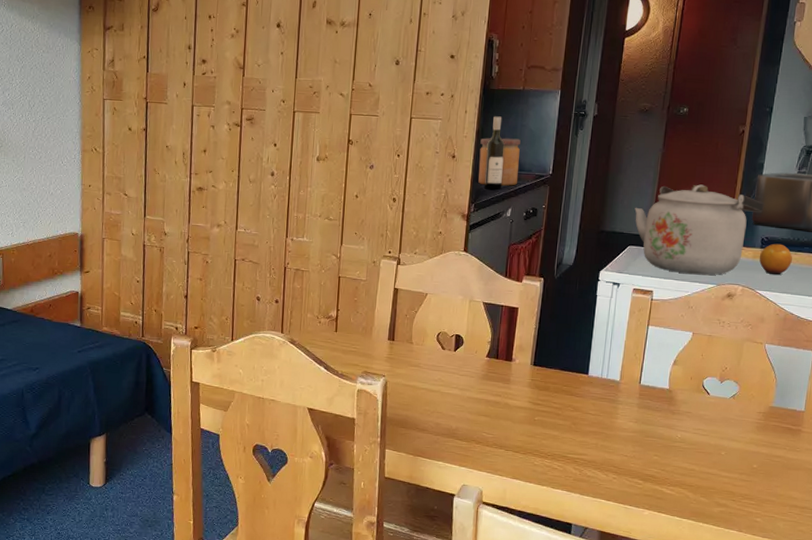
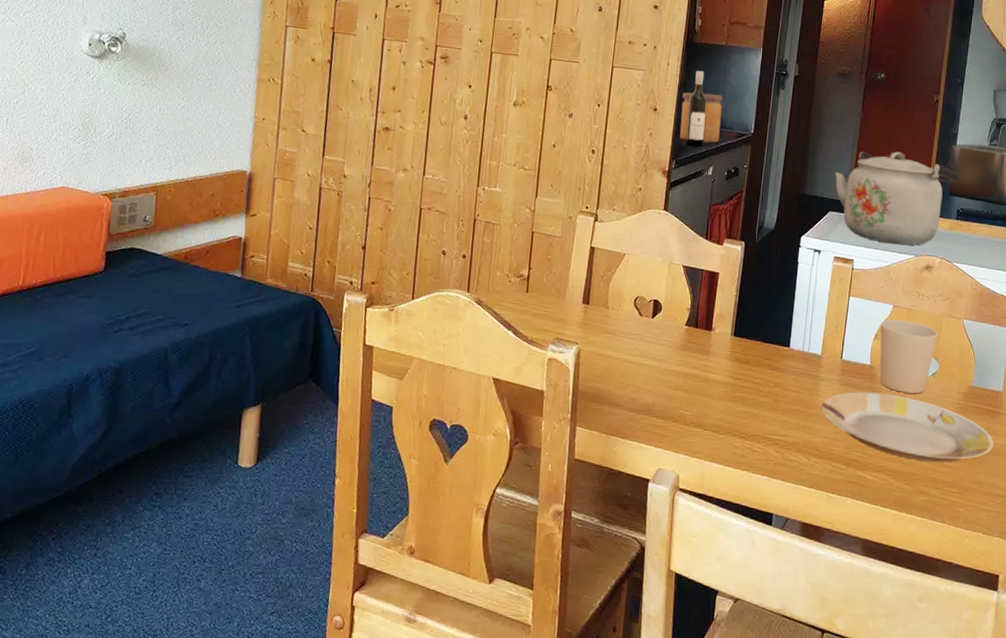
plate: none [619,413,794,477] -> present [821,391,994,462]
dixie cup: none [678,346,739,415] -> present [879,319,938,394]
fruit: present [759,243,793,275] -> none [955,215,987,247]

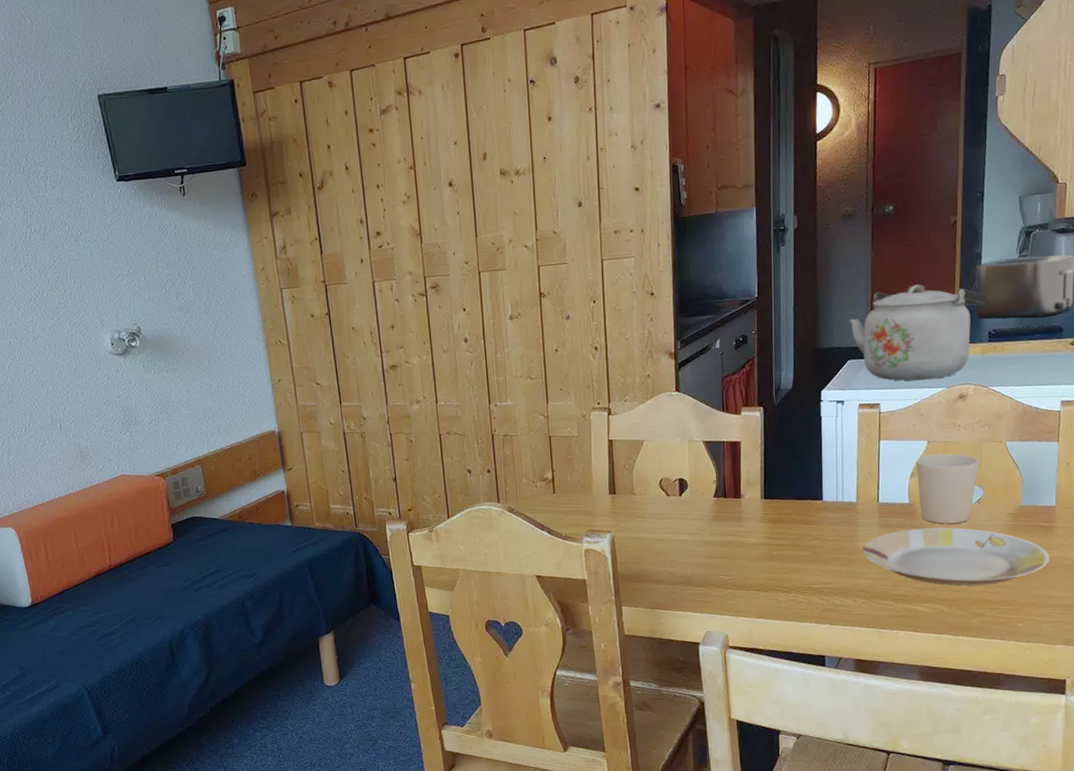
jar: present [680,92,723,144] -> none [678,265,723,320]
bottle: present [686,70,707,147] -> none [685,244,707,324]

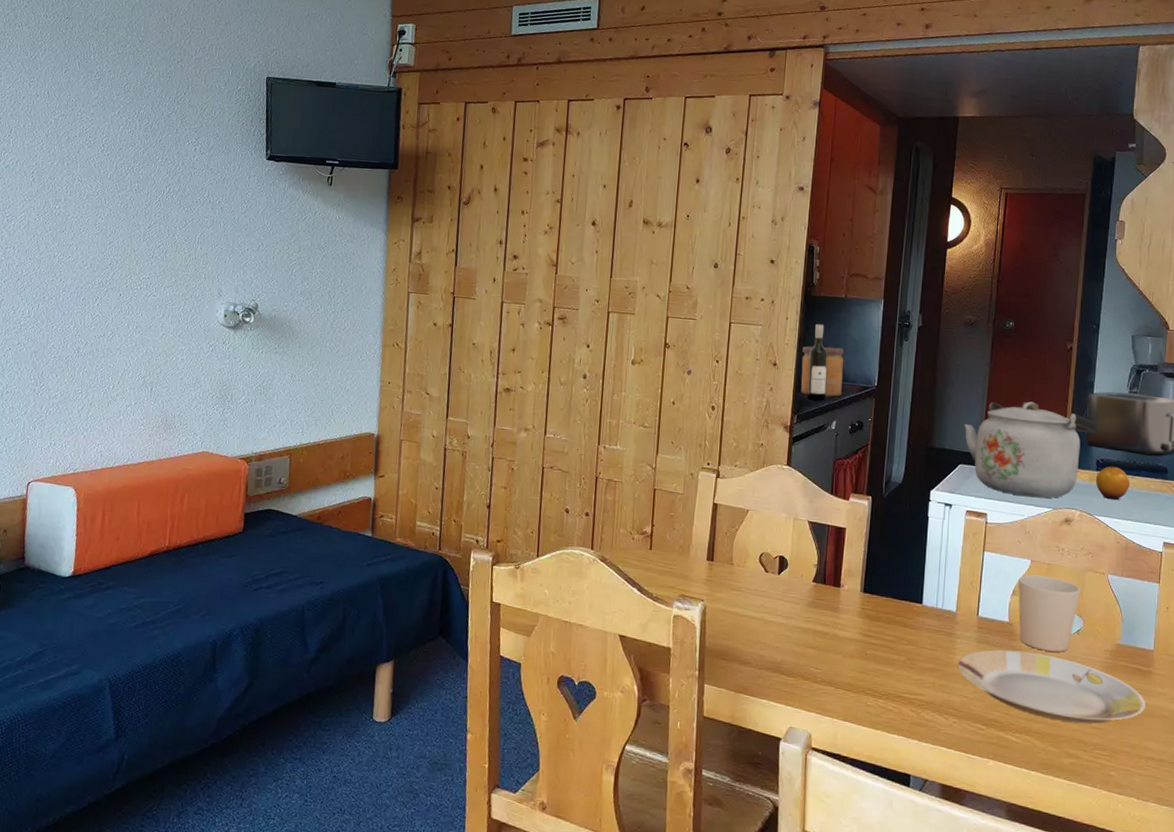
jar: none [678,265,723,320] -> present [801,346,844,397]
bottle: none [685,244,707,324] -> present [807,323,828,401]
fruit: none [988,334,1025,368] -> present [1095,466,1131,499]

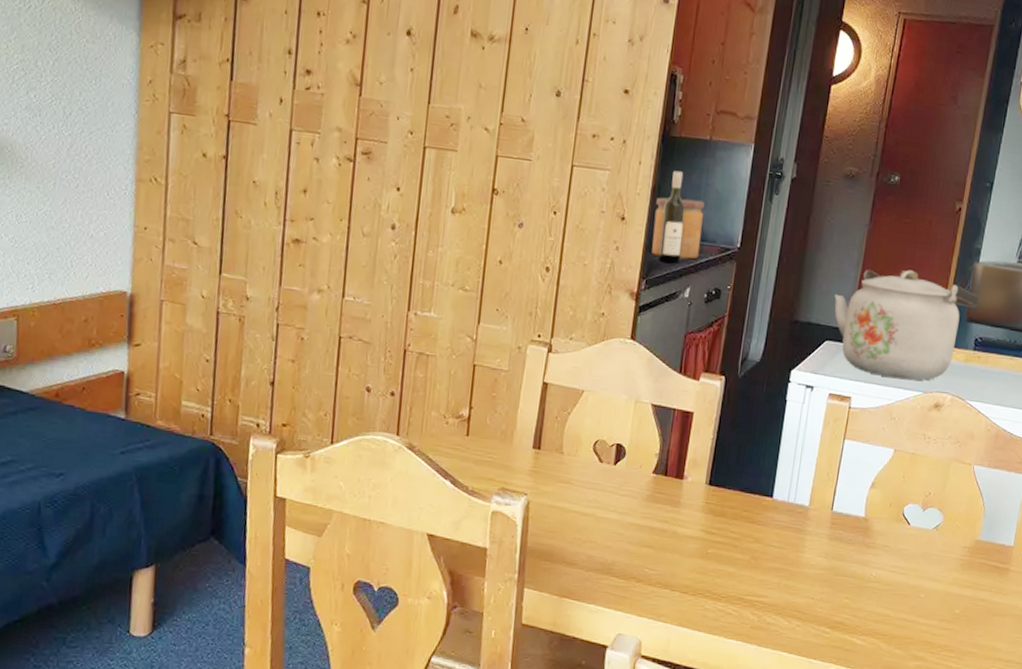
plate: present [958,649,1146,724] -> none [806,547,1000,624]
dixie cup: present [1018,574,1081,652] -> none [874,465,945,549]
fruit: present [1095,466,1131,499] -> none [971,345,1009,383]

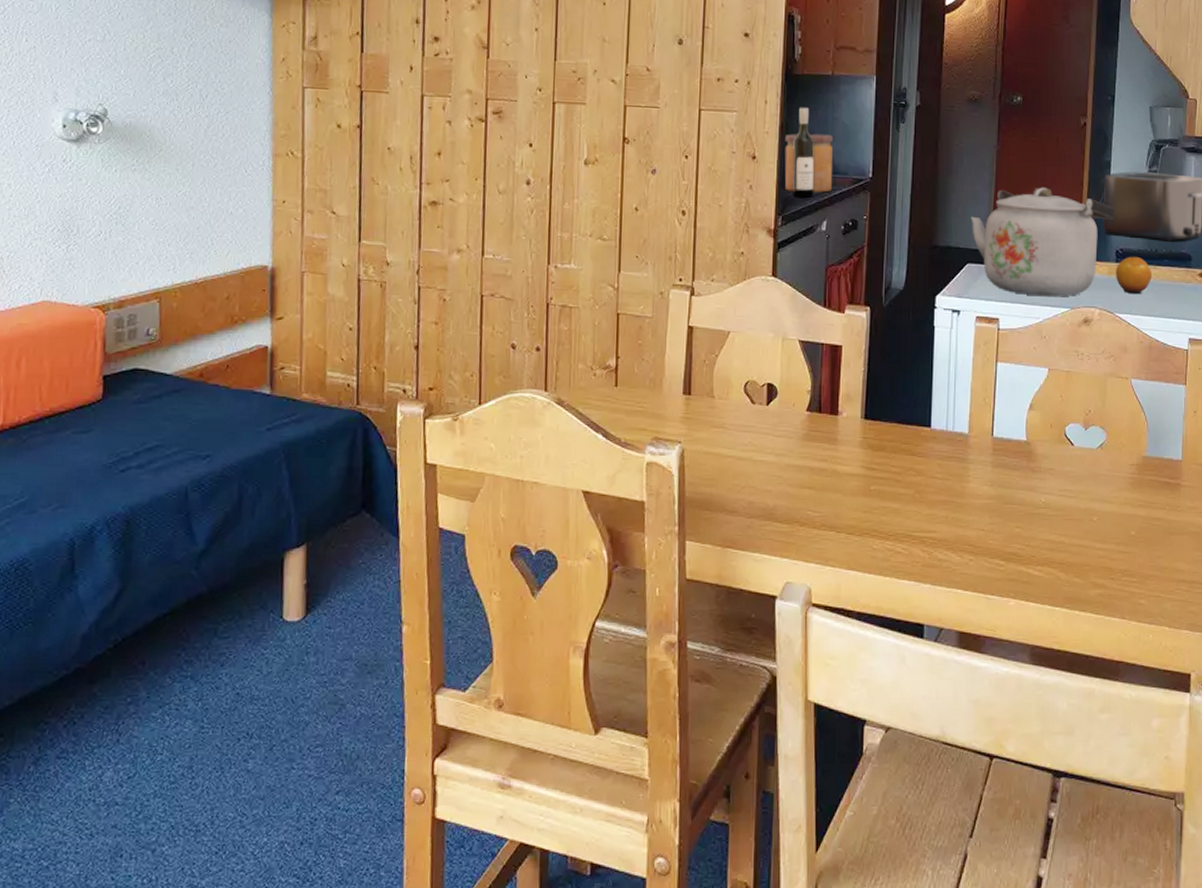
fruit: none [971,345,1009,383] -> present [1115,256,1153,293]

